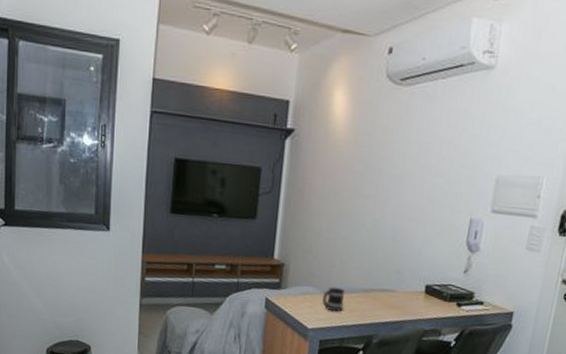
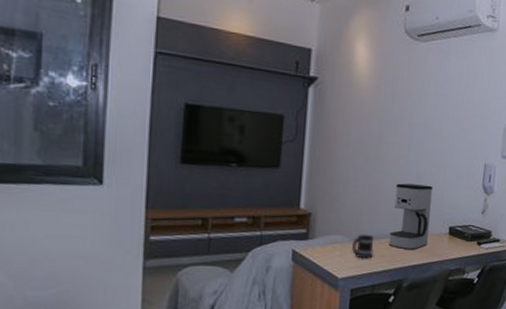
coffee maker: none [359,237,409,307] -> present [388,183,432,250]

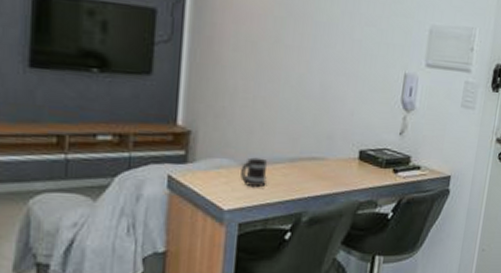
coffee maker: present [388,183,432,250] -> none [285,96,340,178]

